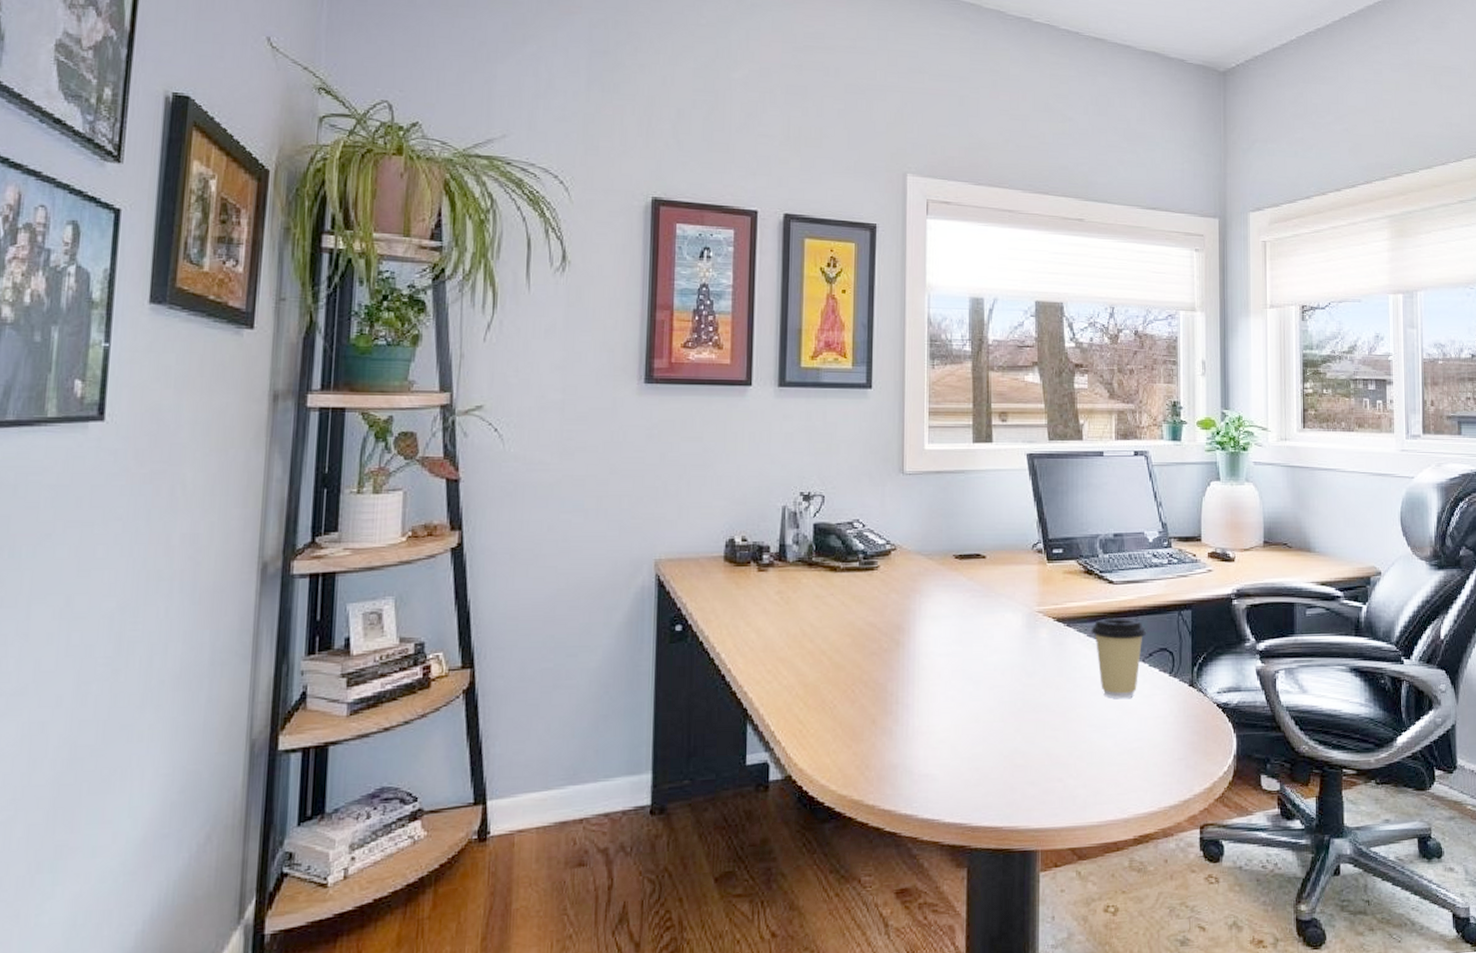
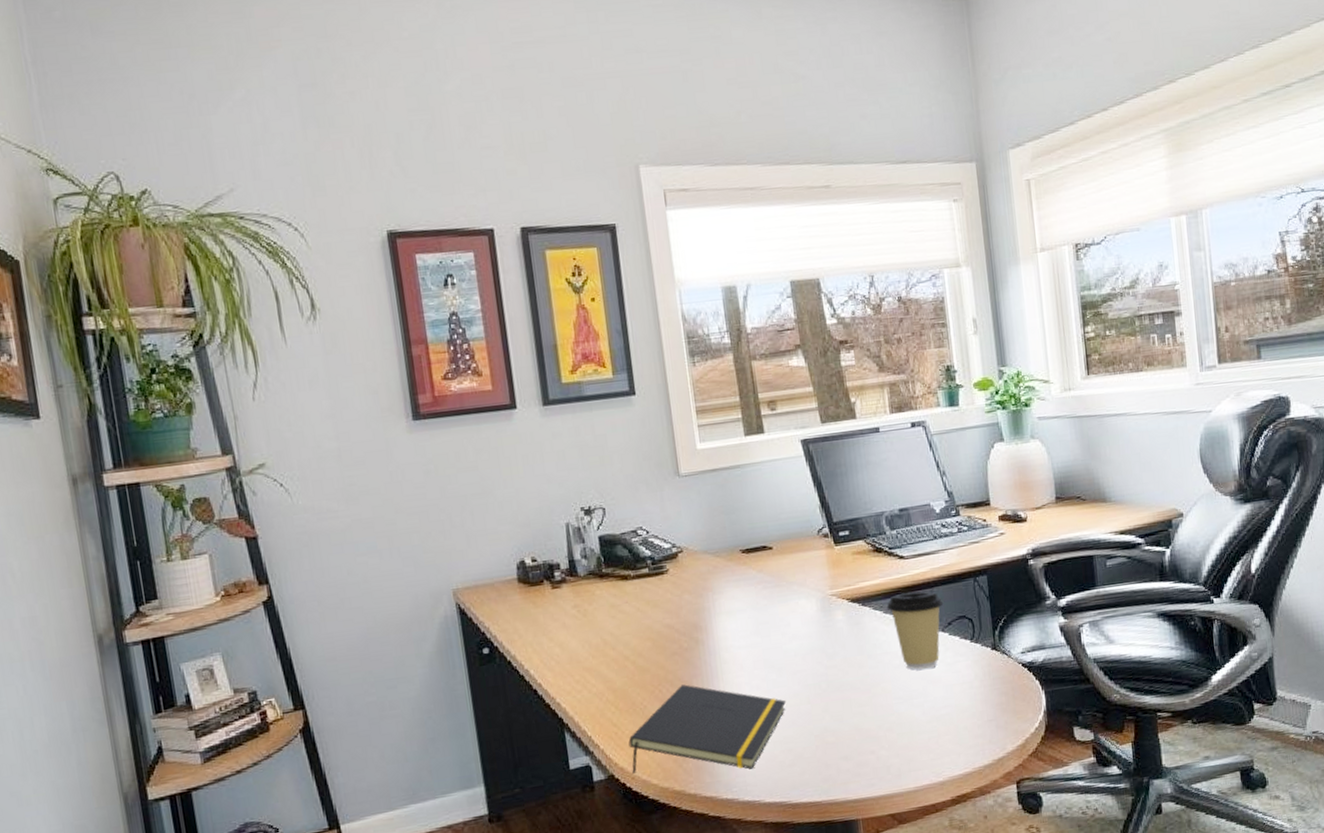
notepad: none [811,687,980,785] -> present [628,684,787,774]

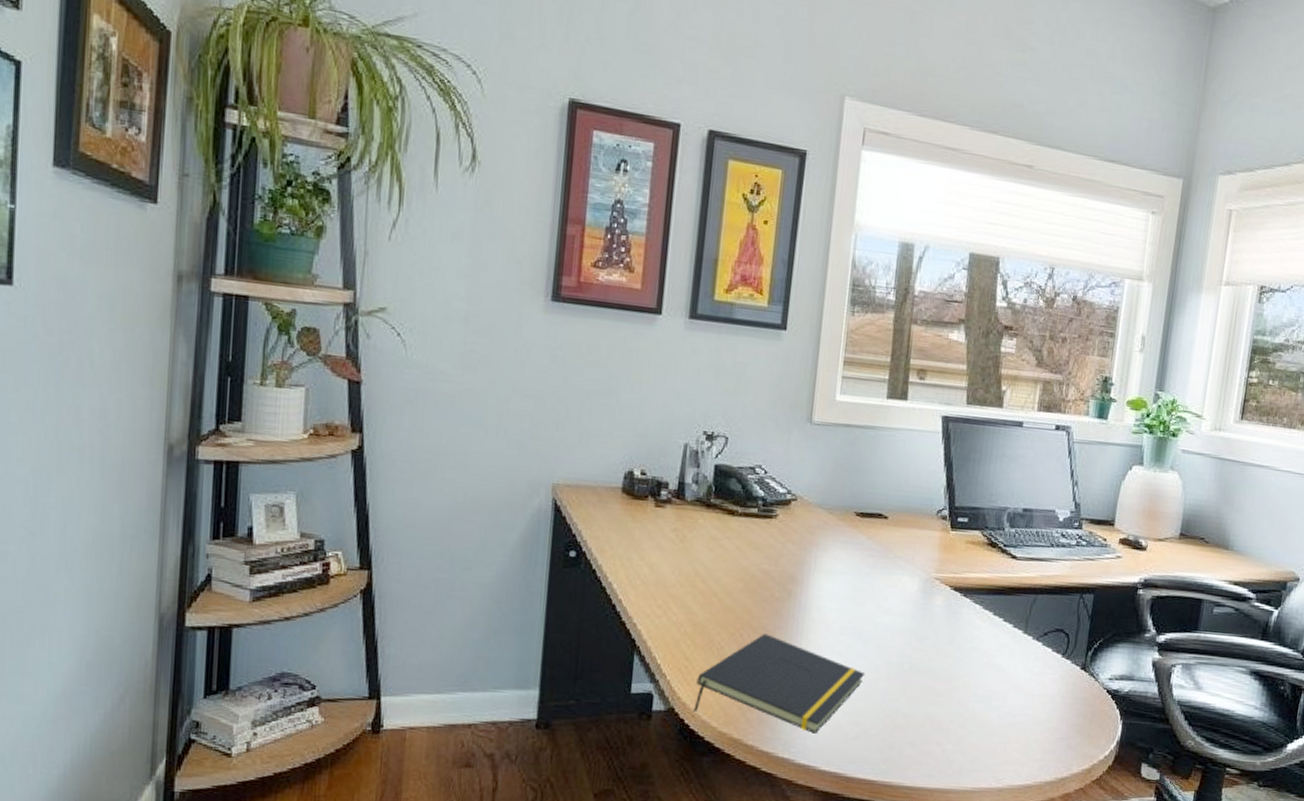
coffee cup: present [886,591,944,670] -> none [987,592,1045,675]

